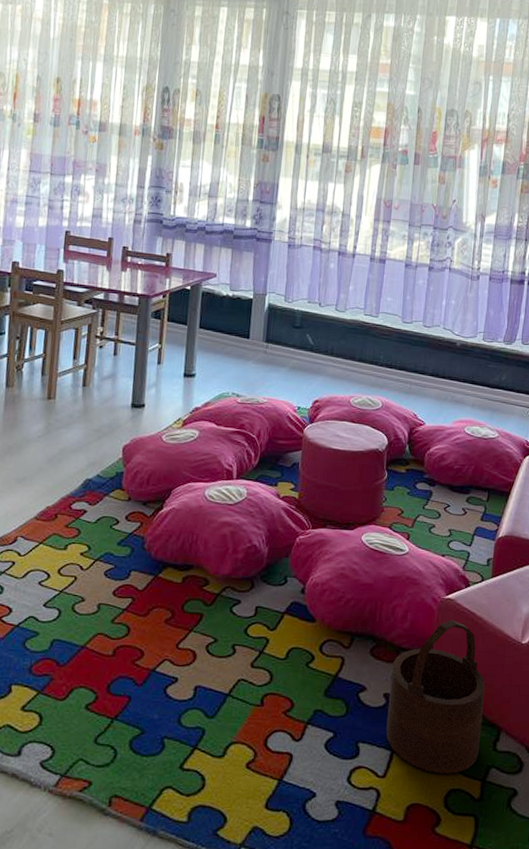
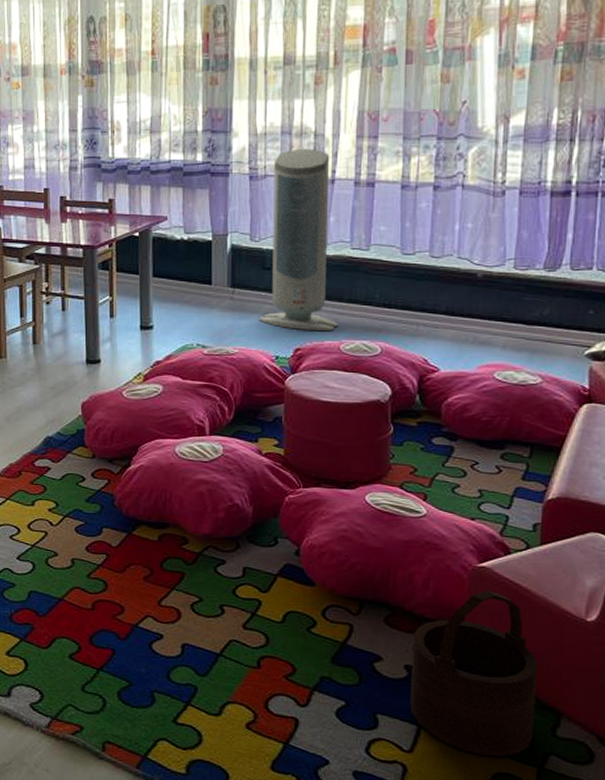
air purifier: none [286,224,353,386] -> present [259,148,338,332]

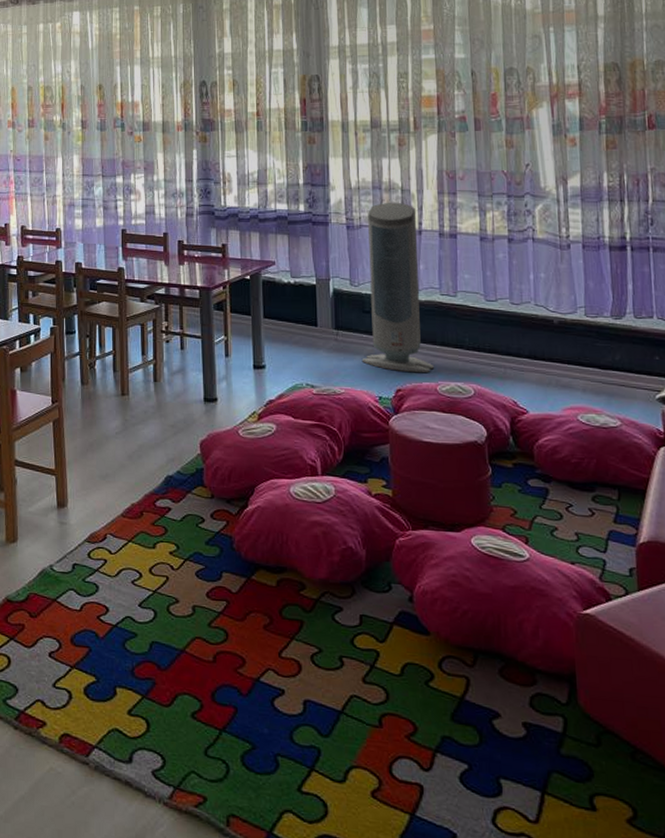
wooden bucket: present [410,590,538,757] -> none [528,638,655,827]

